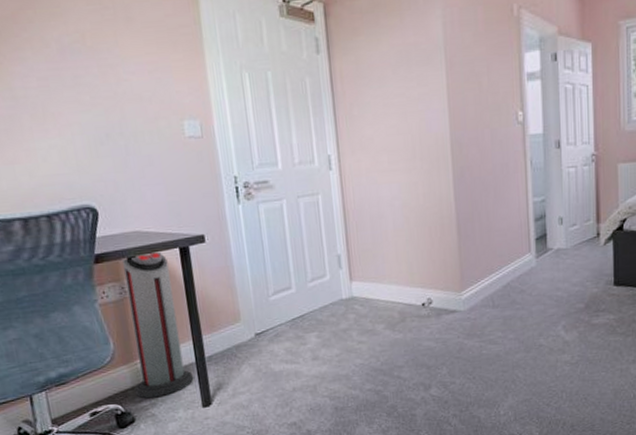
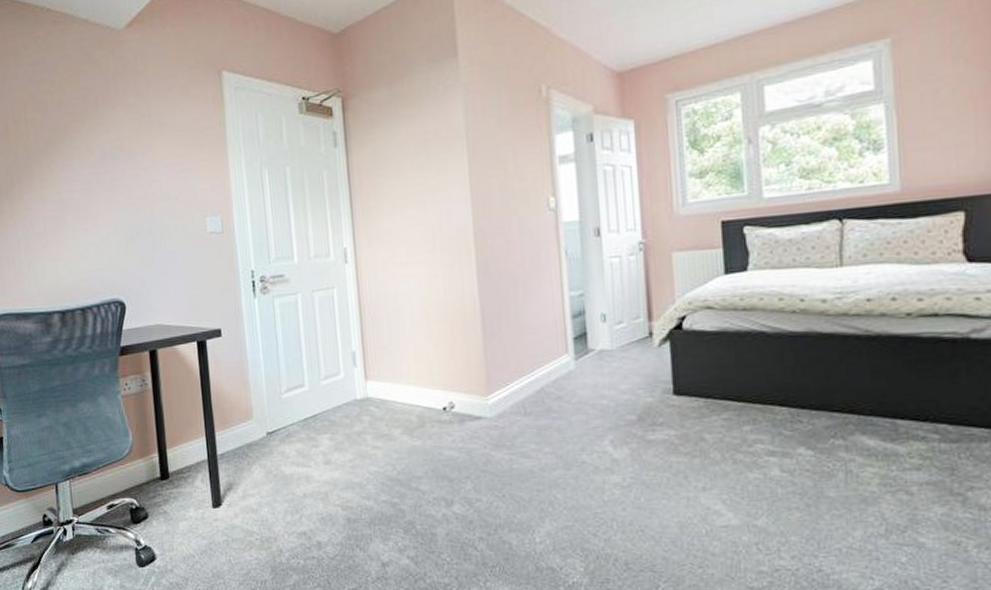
air purifier: present [123,250,194,399] -> none [145,343,206,495]

